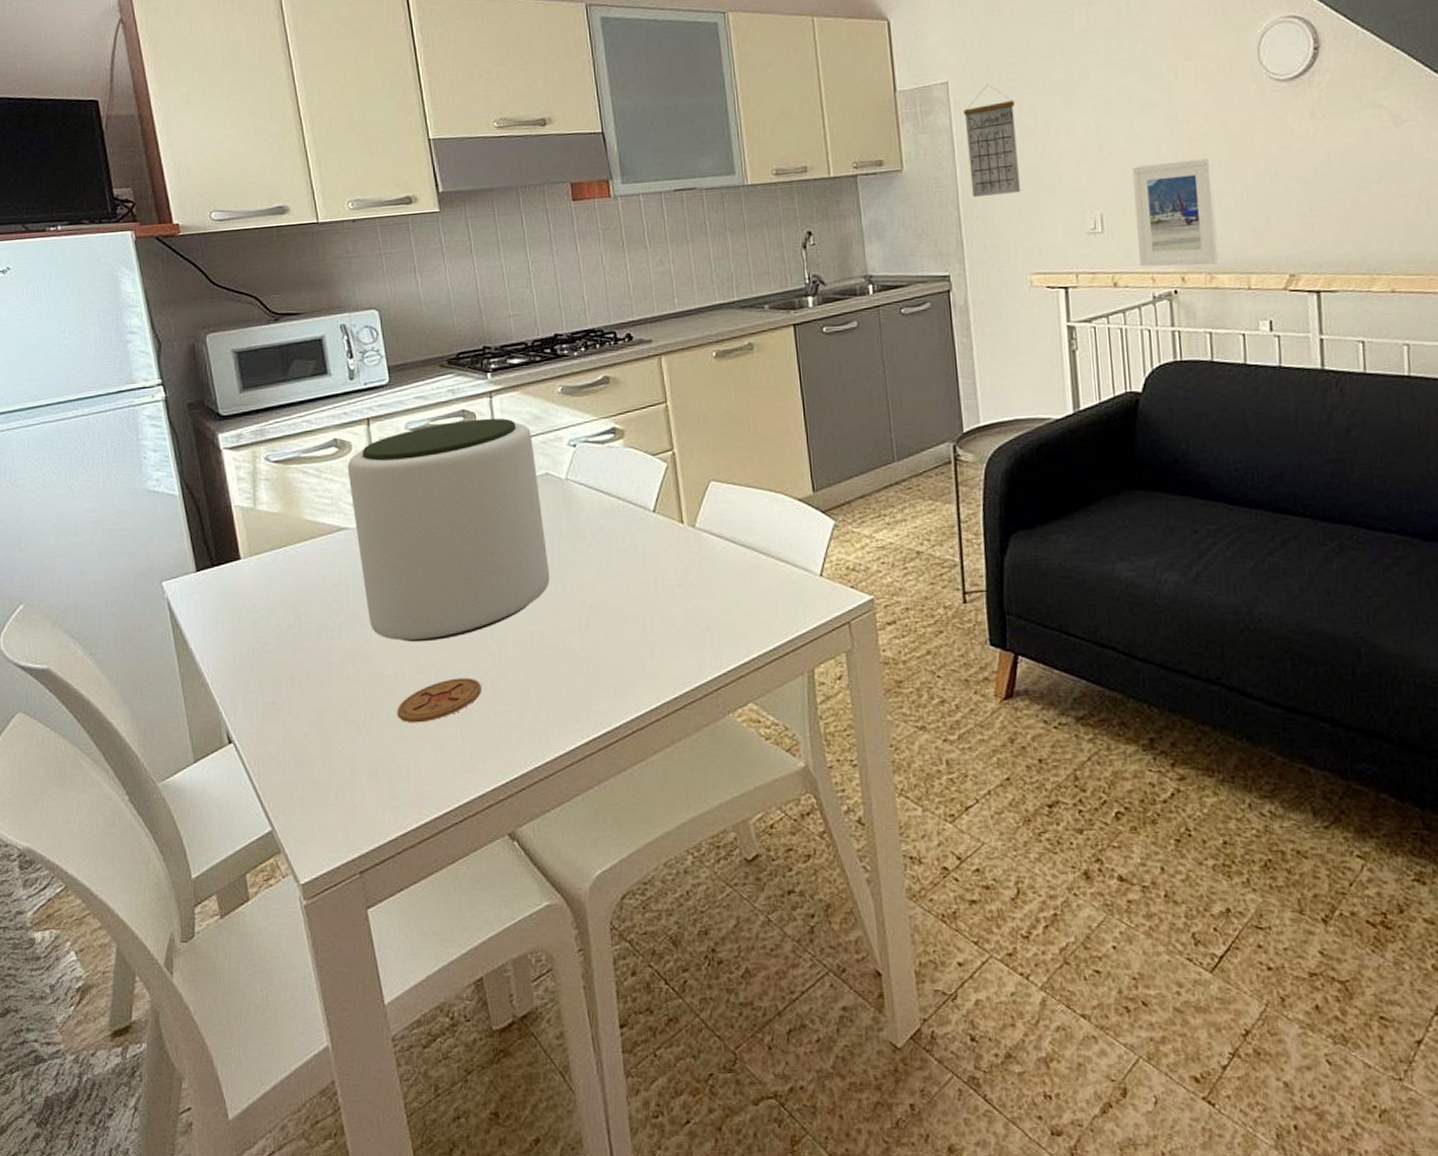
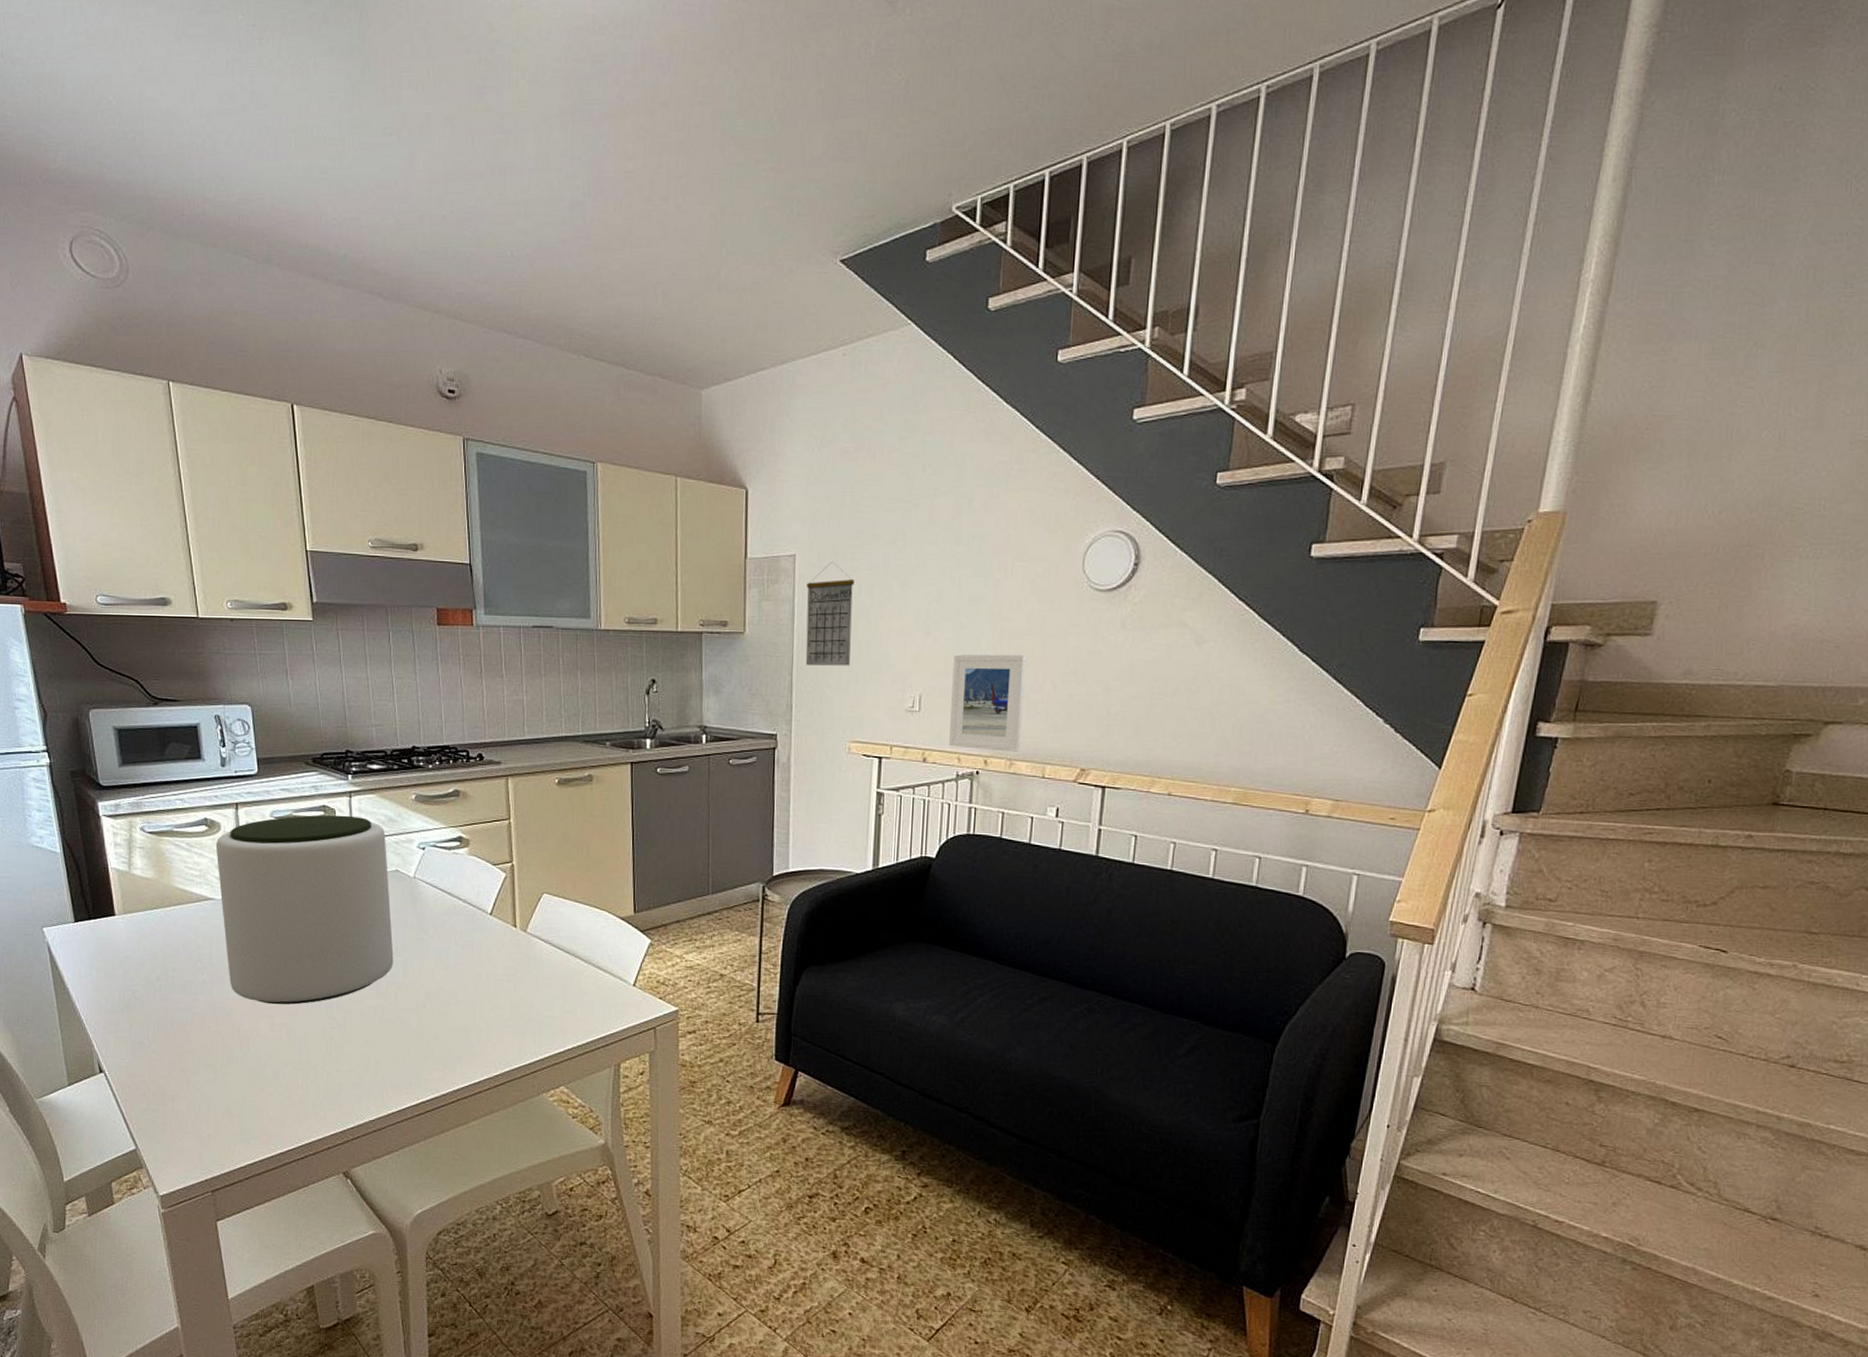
coaster: present [397,677,481,723] -> none [251,1038,326,1073]

